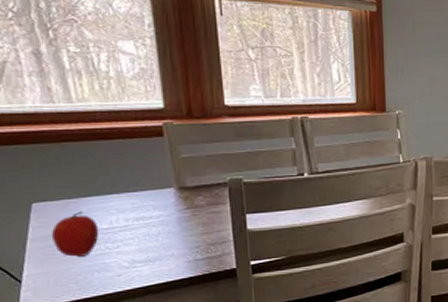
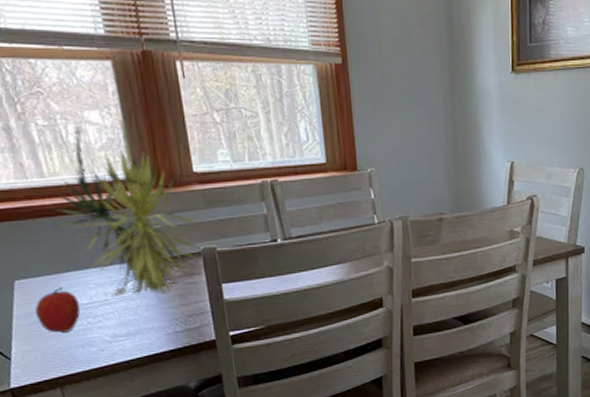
plant: none [74,50,228,223] -> present [49,118,202,297]

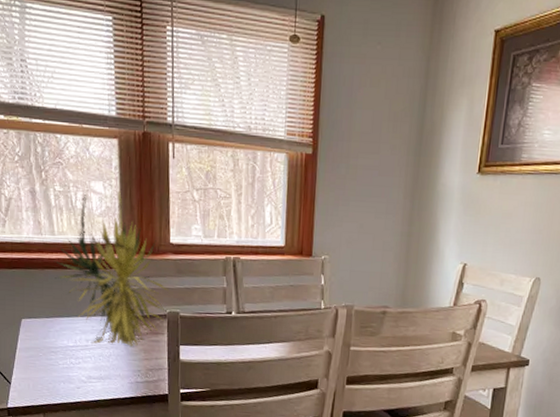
fruit: present [35,286,81,333] -> none [34,329,67,368]

